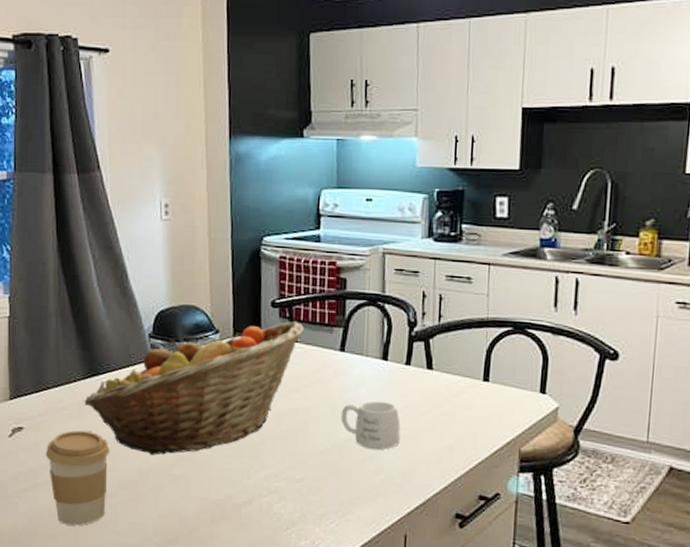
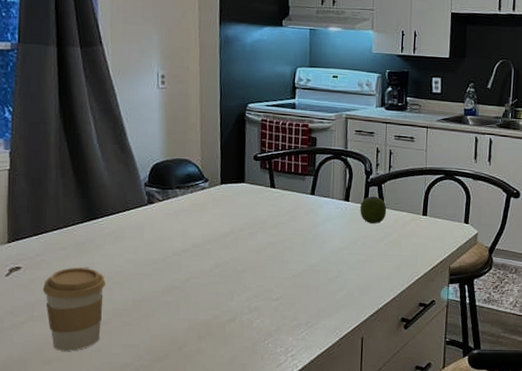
fruit basket: present [84,320,304,455] -> none [82,171,281,286]
mug: present [341,400,401,450] -> none [311,233,359,272]
apple: none [401,354,436,390] -> present [360,196,387,224]

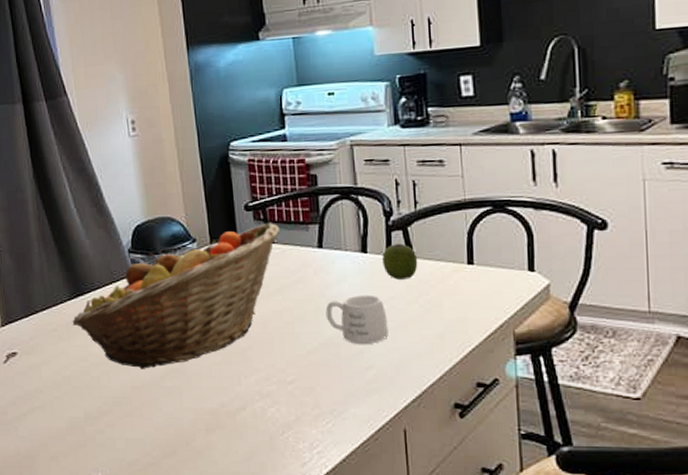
coffee cup: present [42,268,106,351] -> none [40,351,102,446]
fruit basket: none [82,171,281,286] -> present [72,222,280,369]
mug: none [311,233,359,272] -> present [325,294,389,345]

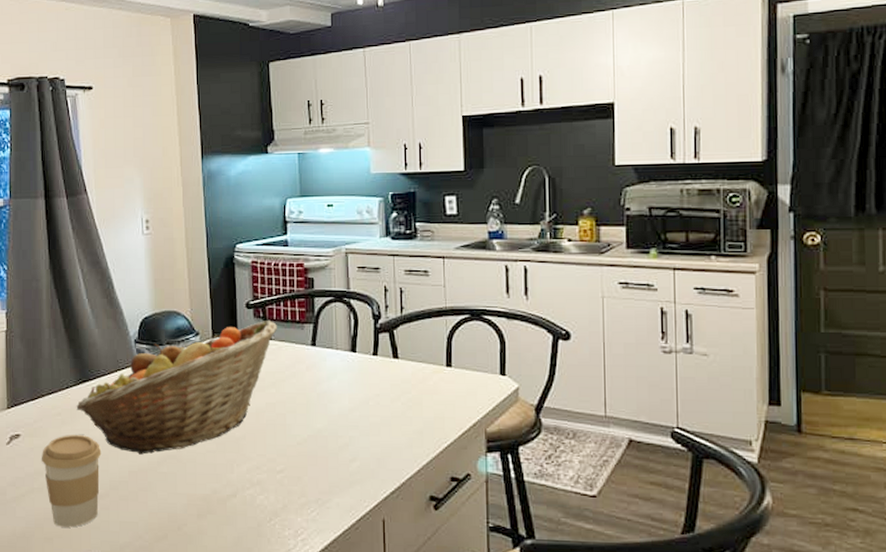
coffee cup: none [40,351,102,446] -> present [41,435,102,528]
mug: present [325,294,389,345] -> none [316,391,372,438]
apple: present [382,243,418,280] -> none [370,345,402,378]

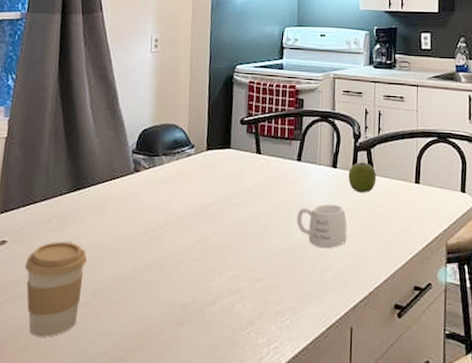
fruit basket: present [76,319,277,455] -> none [67,135,267,263]
mug: none [316,391,372,438] -> present [296,204,347,249]
apple: none [370,345,402,378] -> present [348,162,377,193]

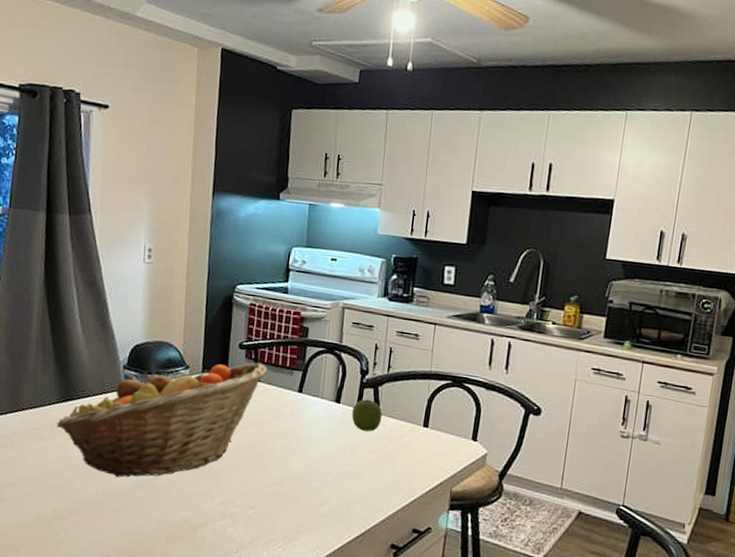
coffee cup: present [24,242,88,337] -> none [14,450,78,540]
fruit basket: none [67,135,267,263] -> present [56,362,267,478]
mug: present [296,204,347,249] -> none [294,438,348,484]

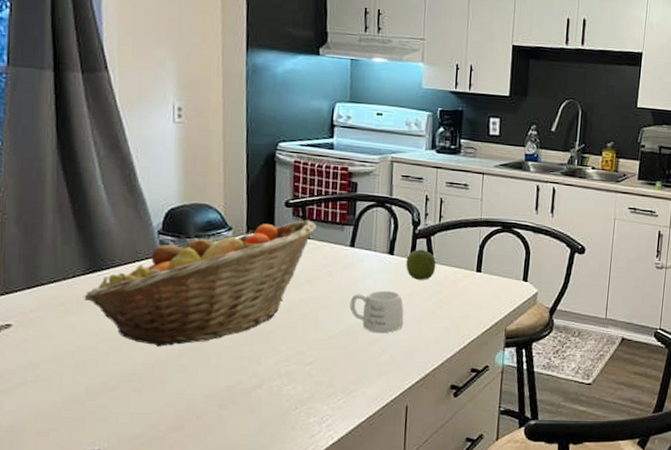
mug: none [294,438,348,484] -> present [349,290,404,334]

